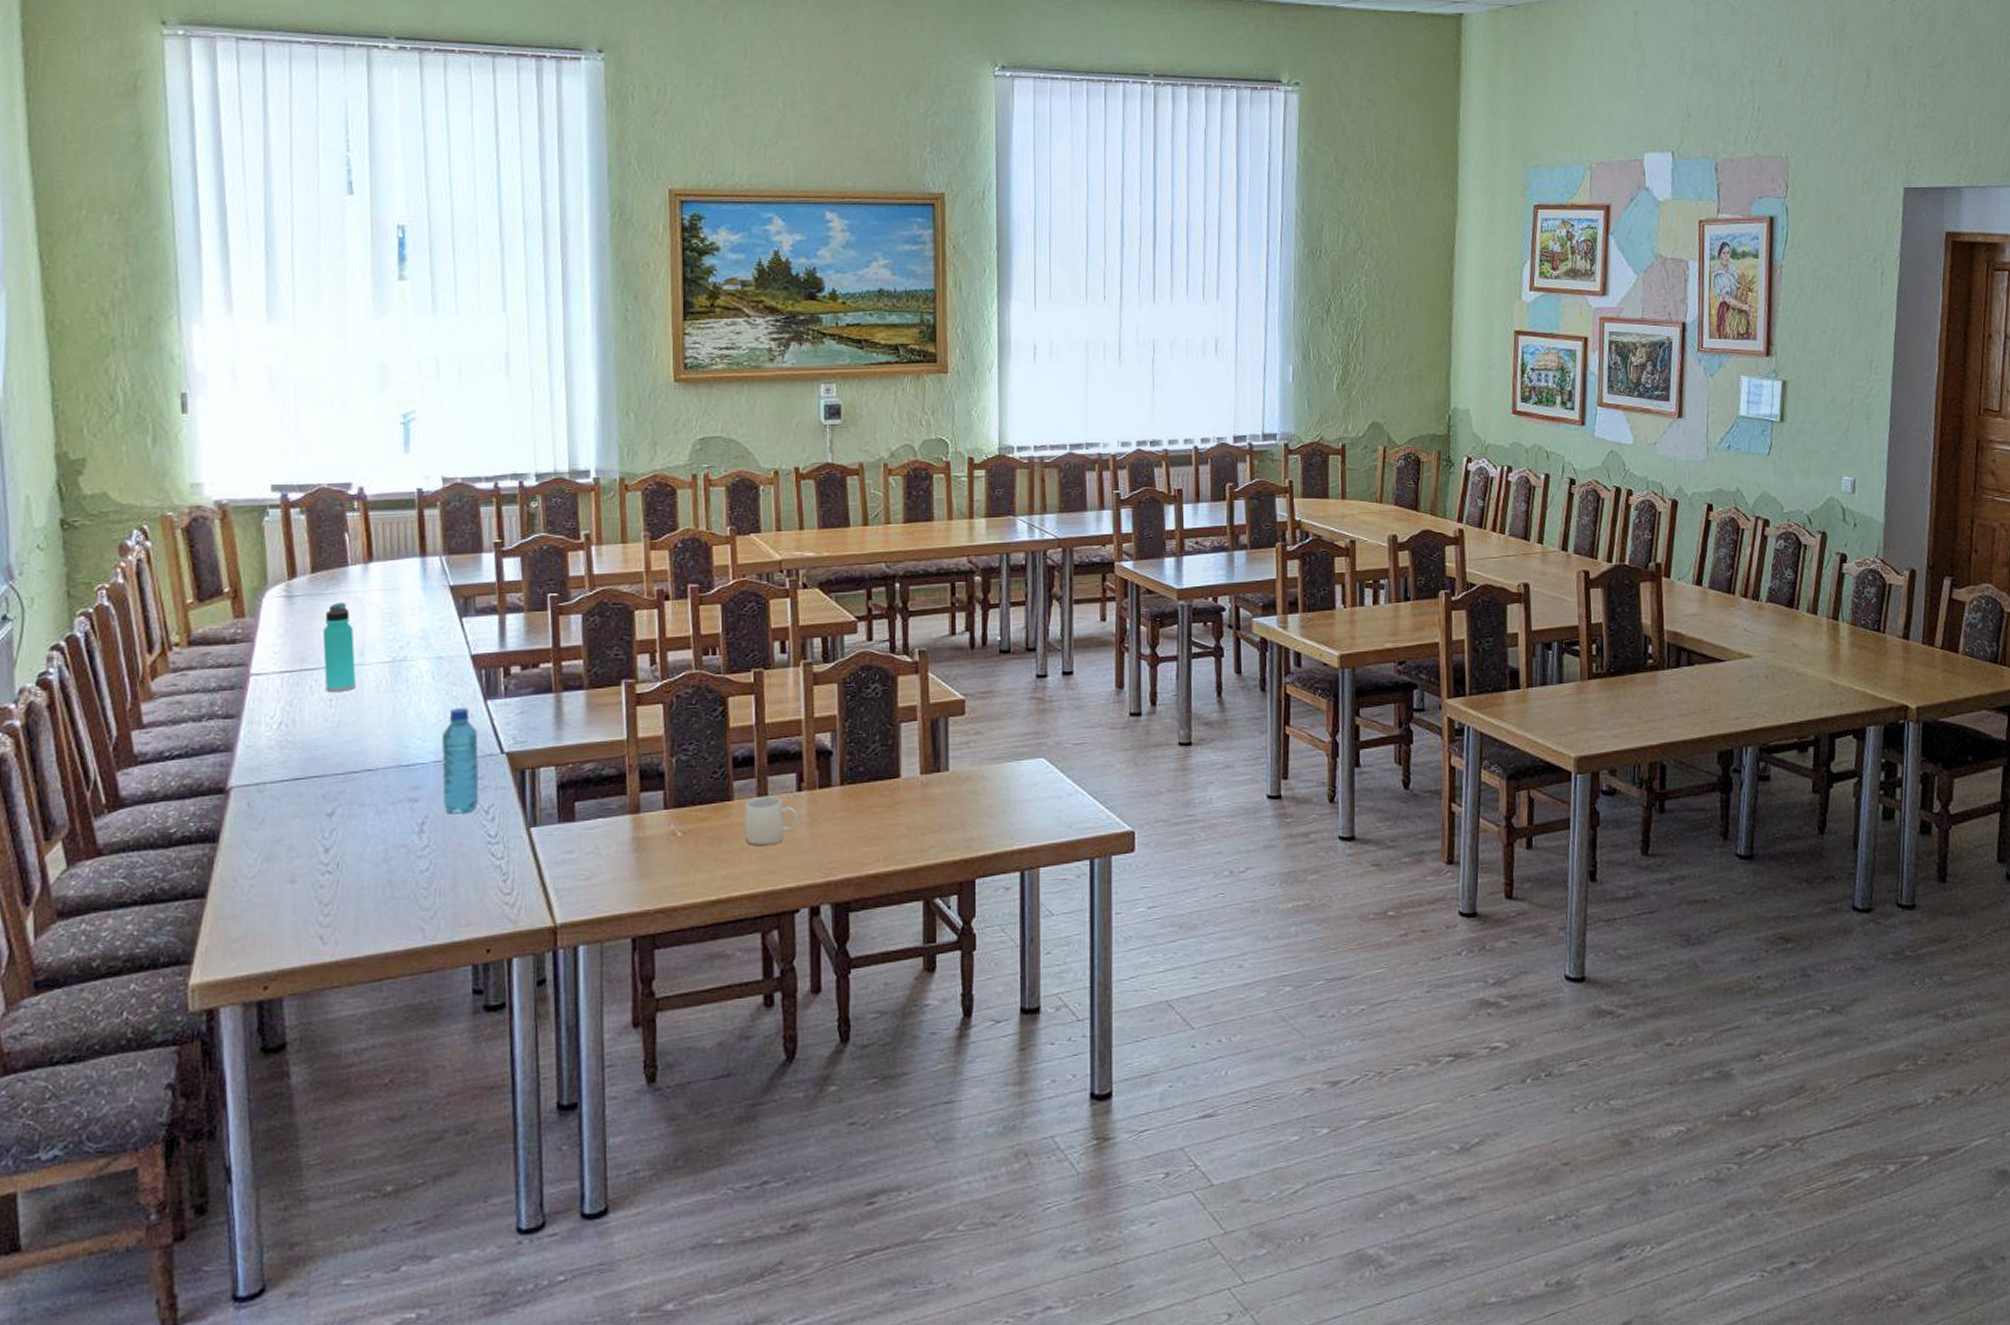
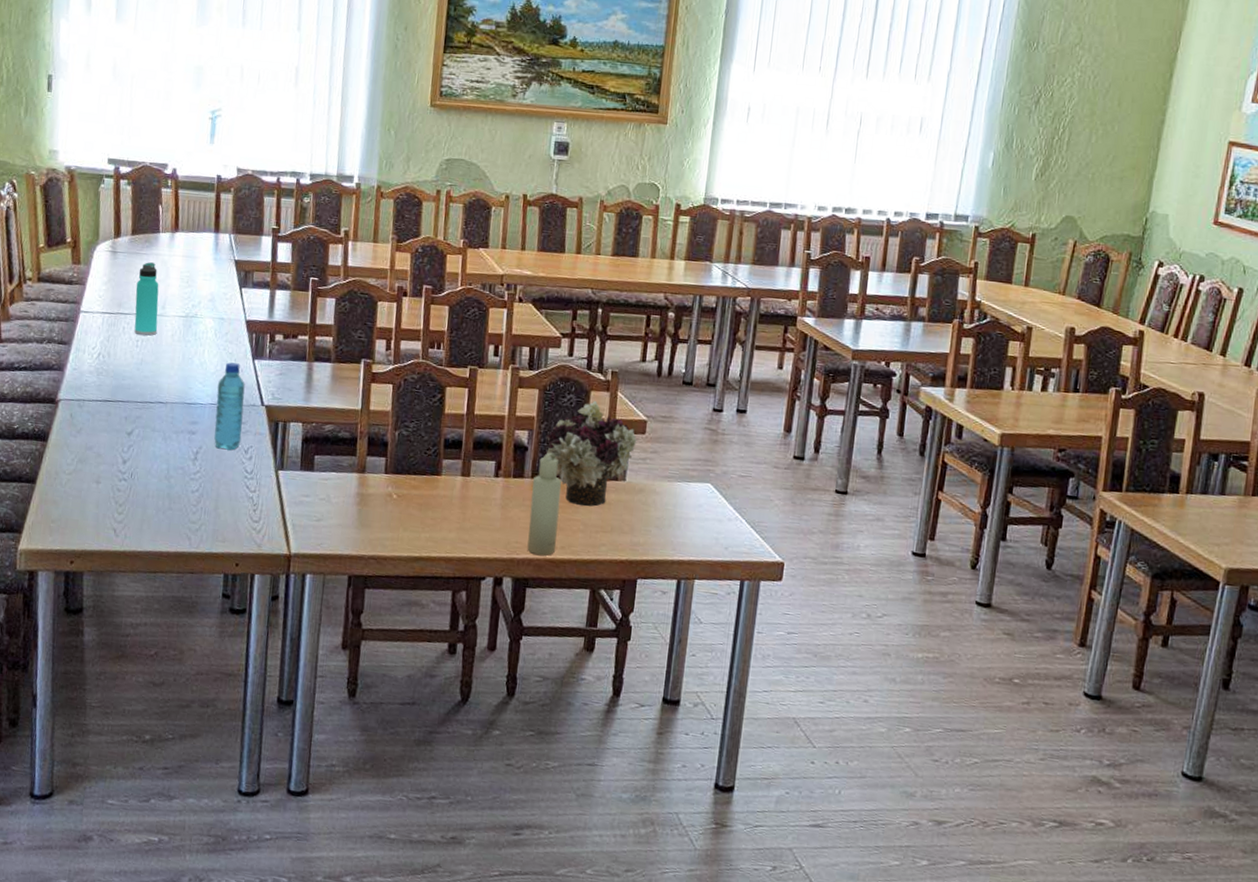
mug: present [744,795,799,847] -> none [447,476,494,519]
bottle: none [843,752,879,873] -> present [527,452,562,556]
flower arrangement: none [852,687,957,807] -> present [546,401,637,507]

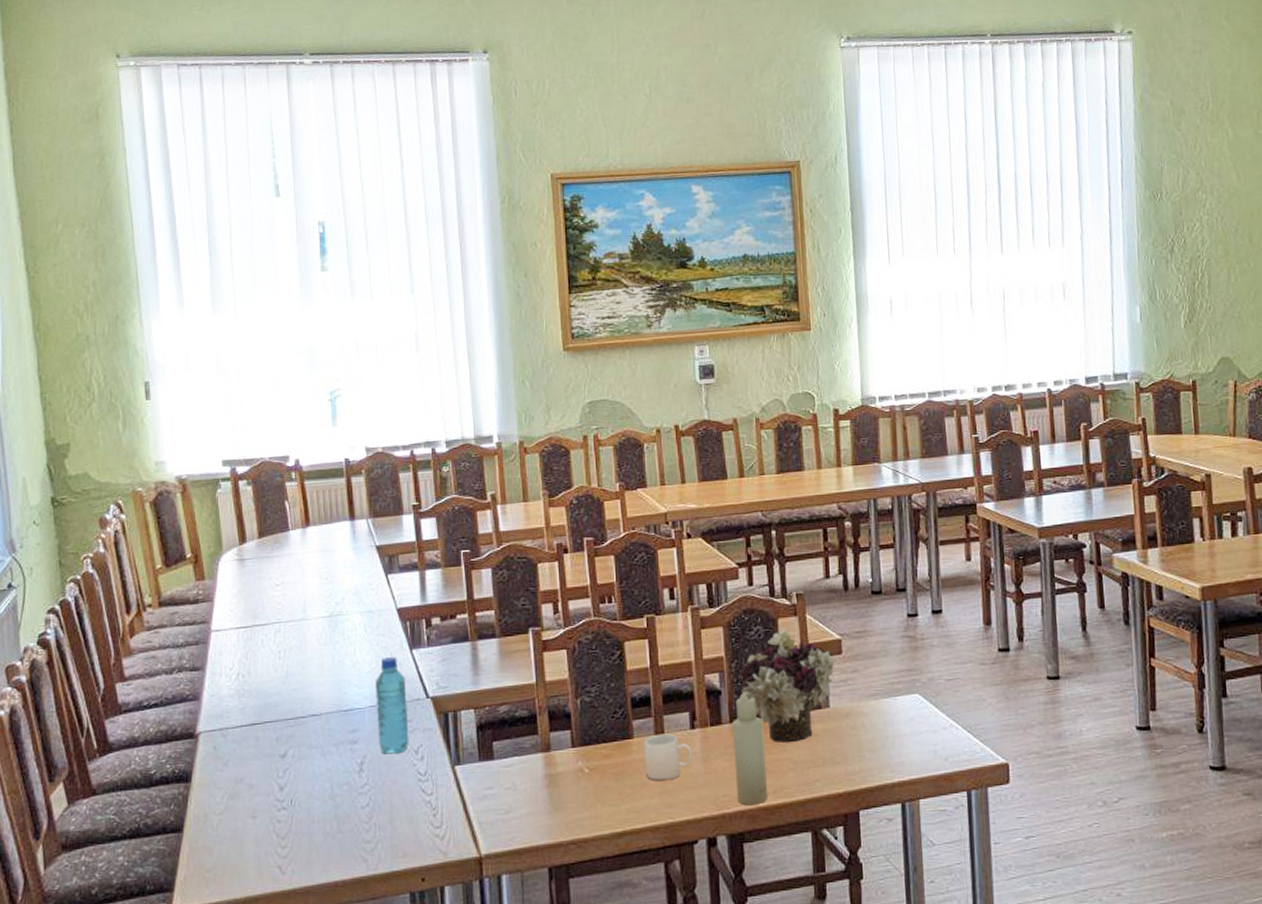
thermos bottle: present [134,262,159,336] -> none [270,564,300,645]
mug: none [447,476,494,519] -> present [643,733,694,781]

